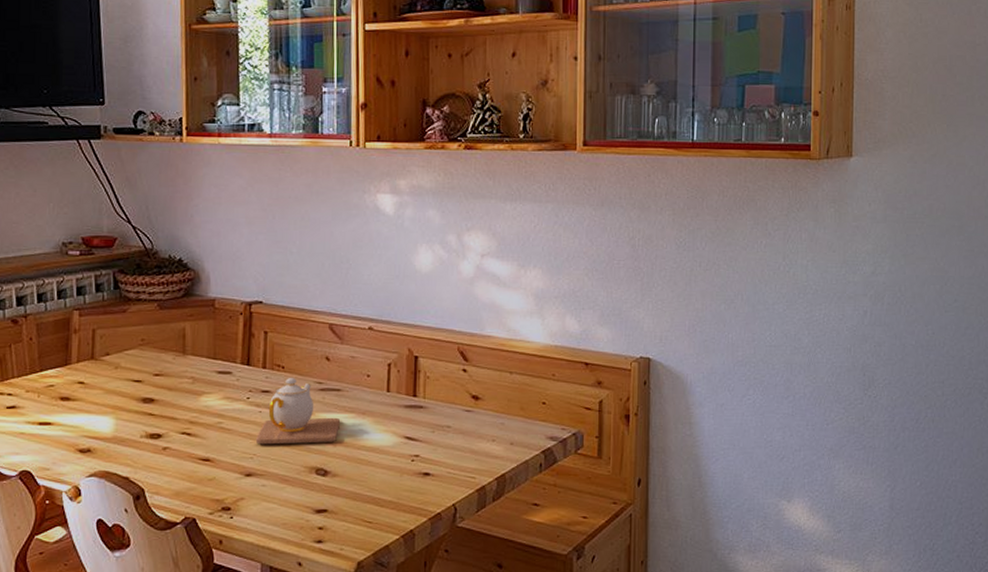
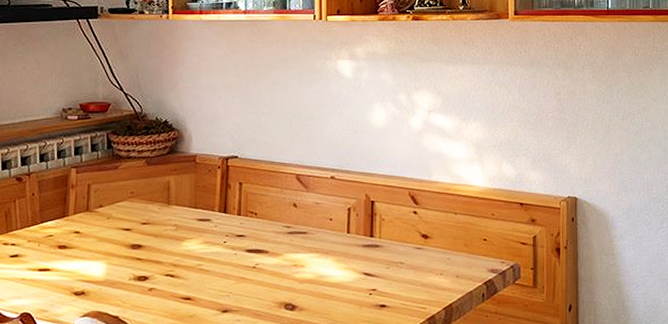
teapot: present [255,378,341,445] -> none [231,223,307,284]

